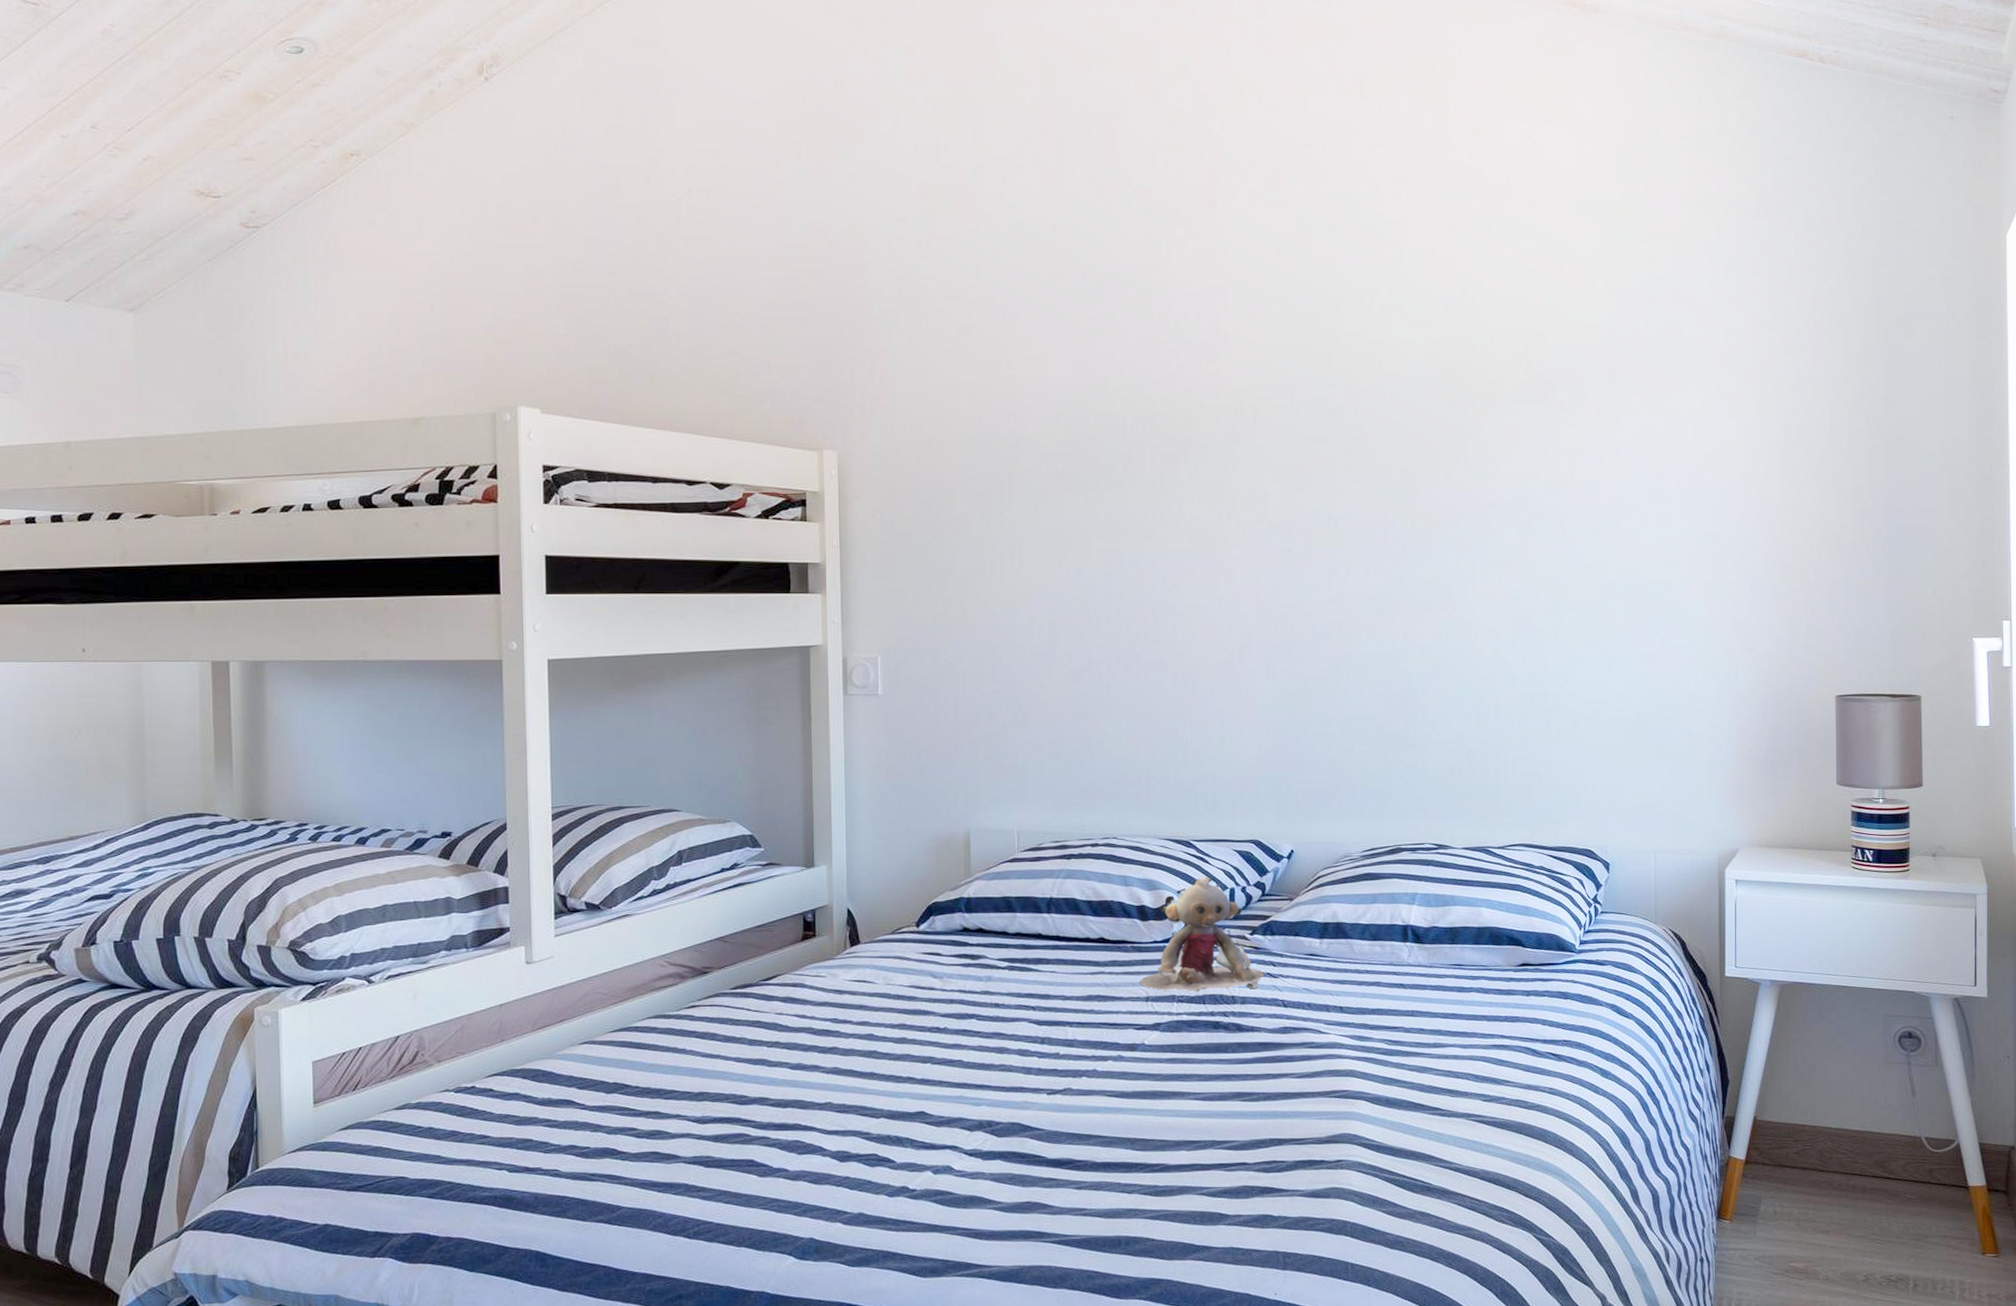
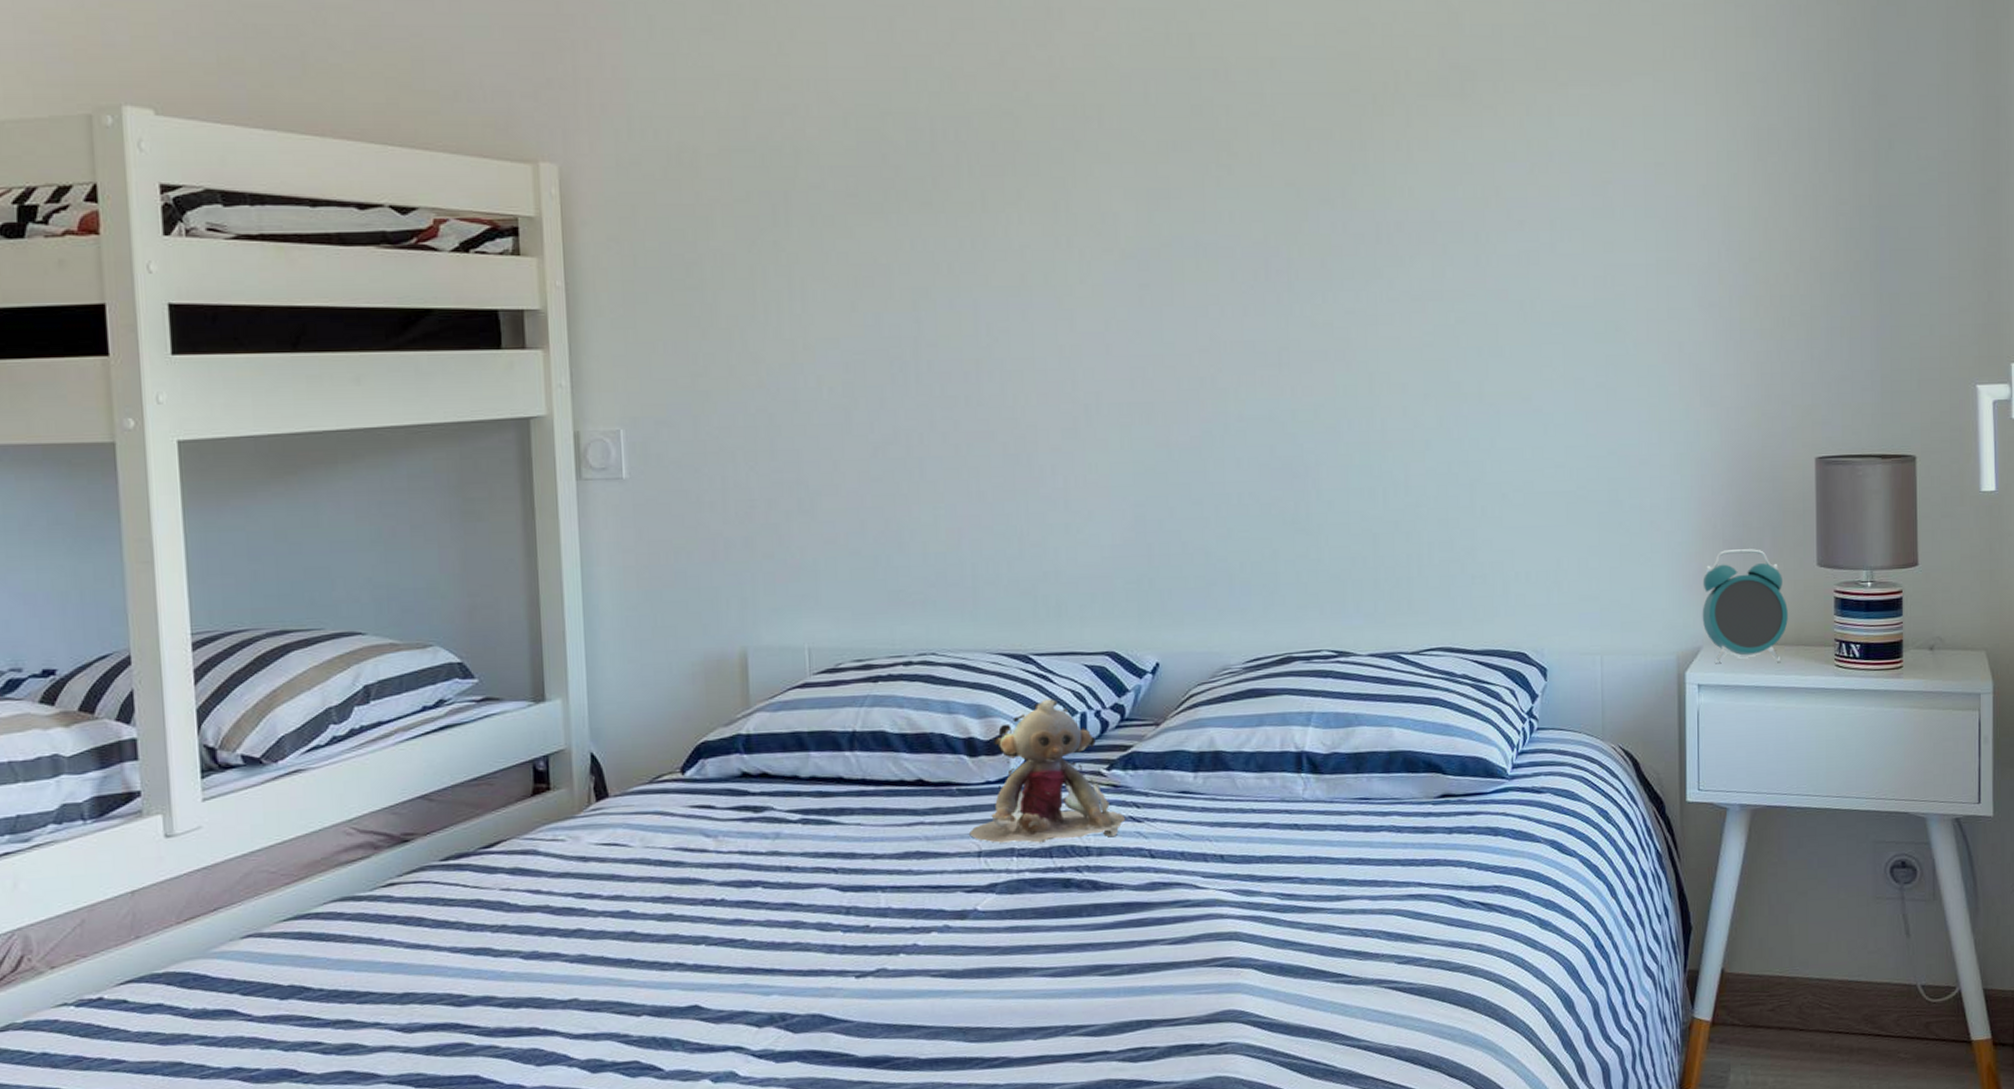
alarm clock: none [1739,769,1812,864] -> present [1702,549,1788,664]

